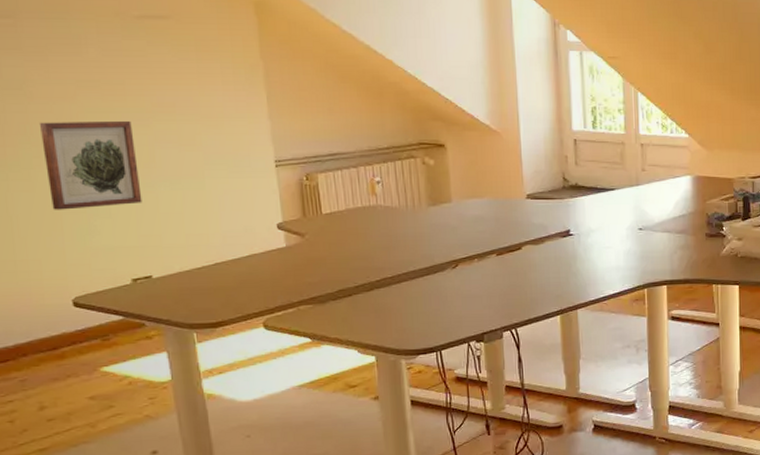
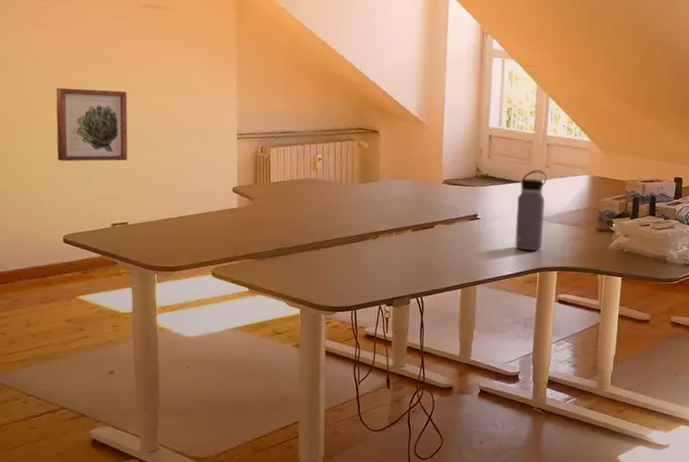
water bottle: none [614,174,647,266] -> present [515,170,547,251]

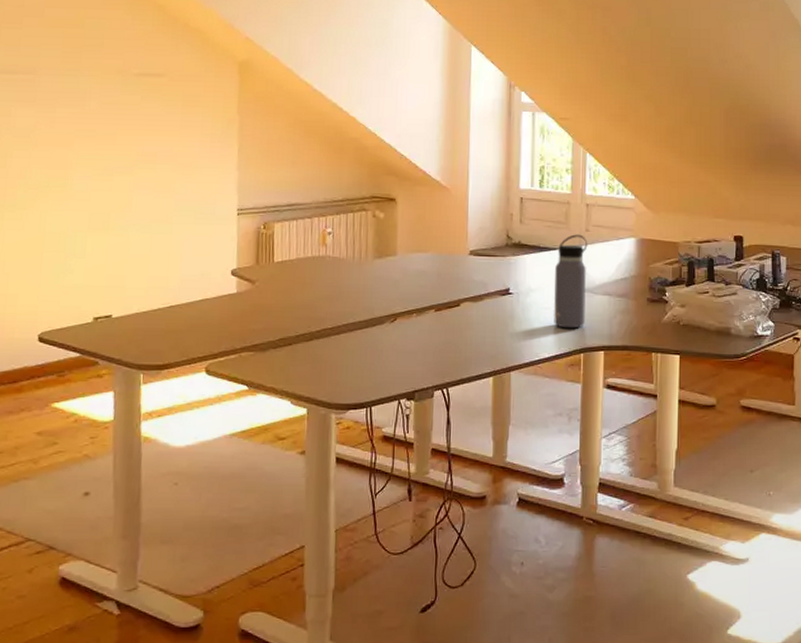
wall art: present [55,87,128,162] -> none [36,167,117,249]

